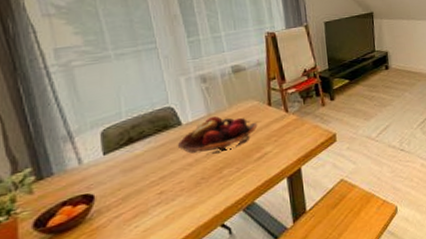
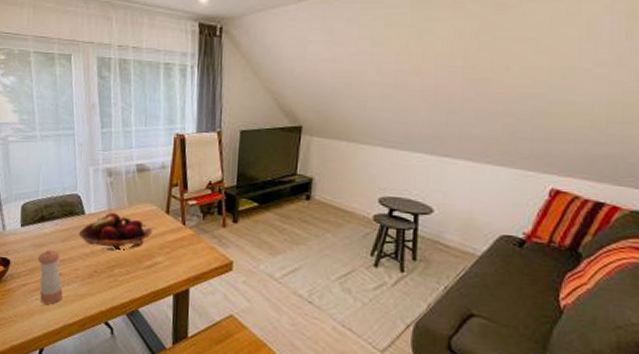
pepper shaker: none [130,169,168,229] -> present [37,250,63,305]

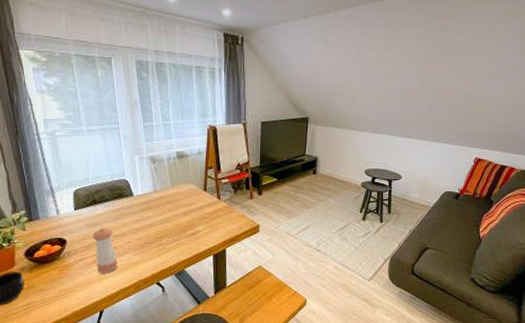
fruit basket: present [78,213,153,251] -> none [128,193,194,224]

